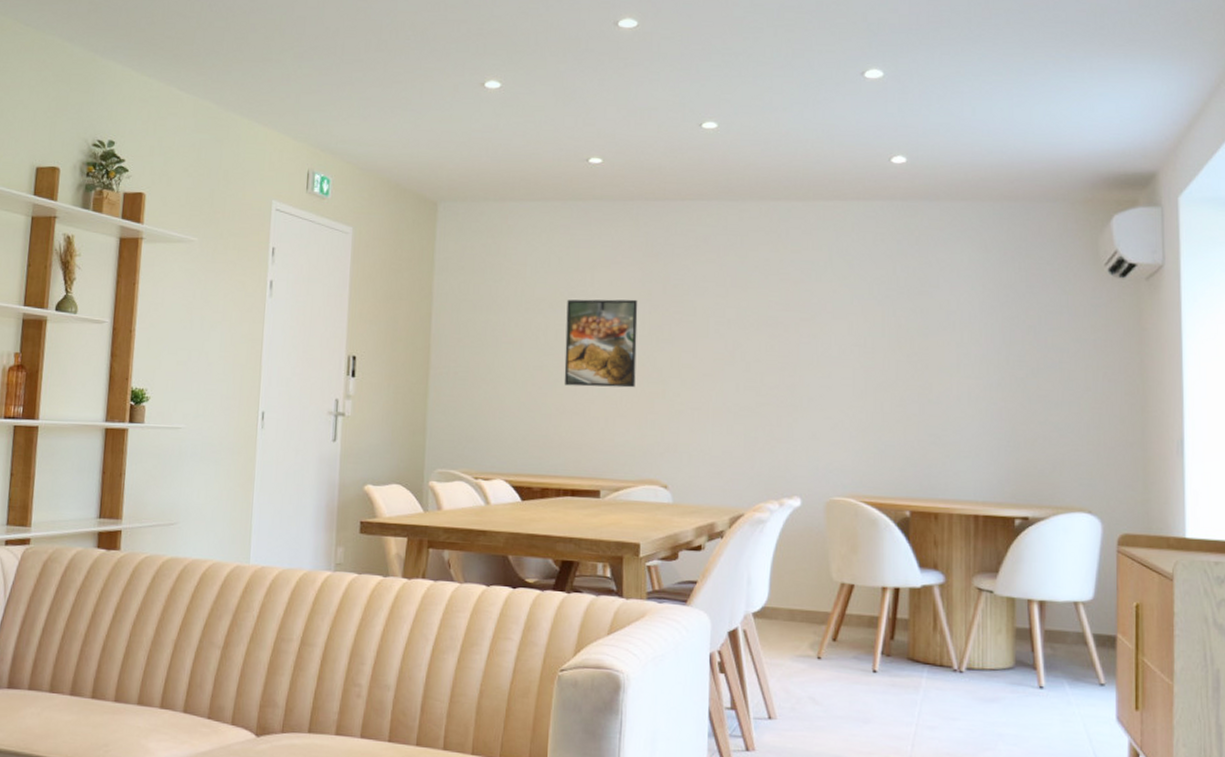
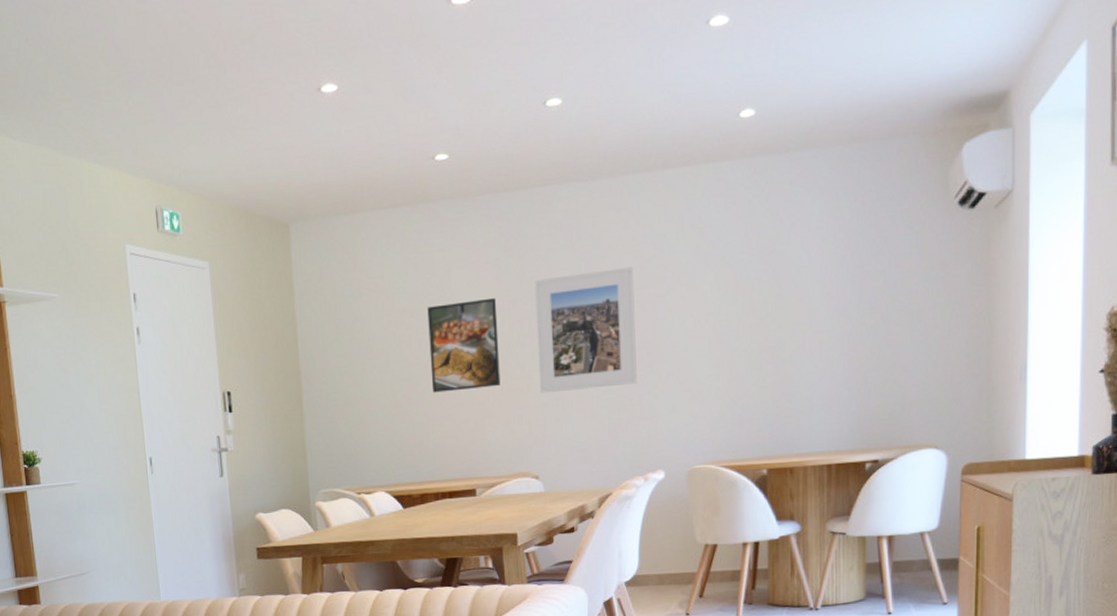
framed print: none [675,287,779,404] -> present [535,266,637,394]

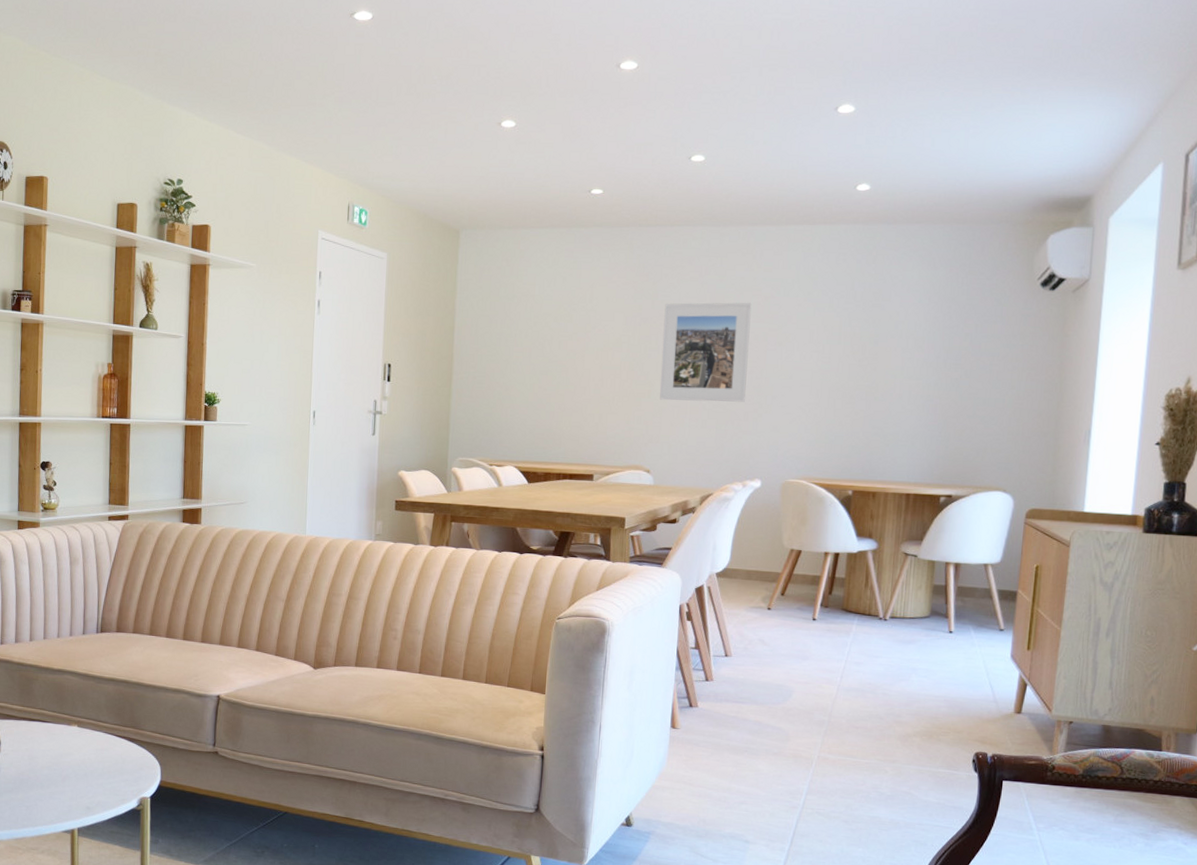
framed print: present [427,297,501,393] -> none [565,313,630,389]

